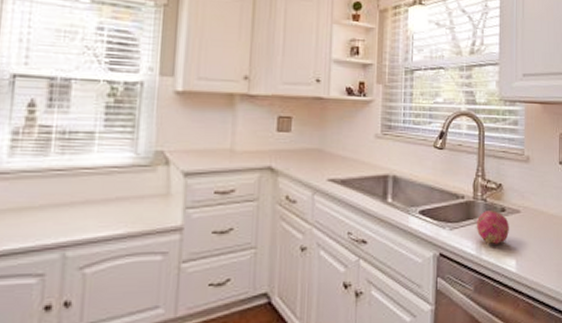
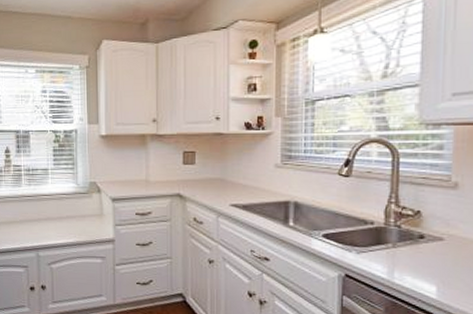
fruit: present [476,209,509,246] -> none [387,236,429,271]

